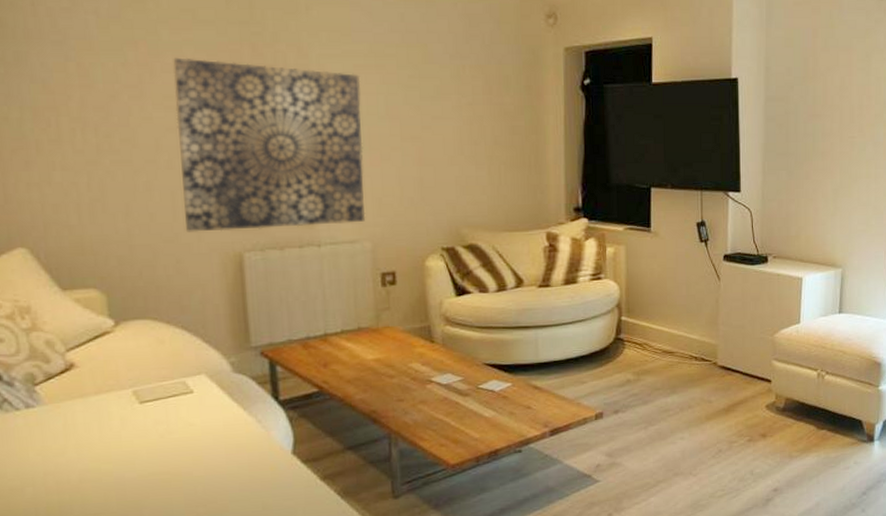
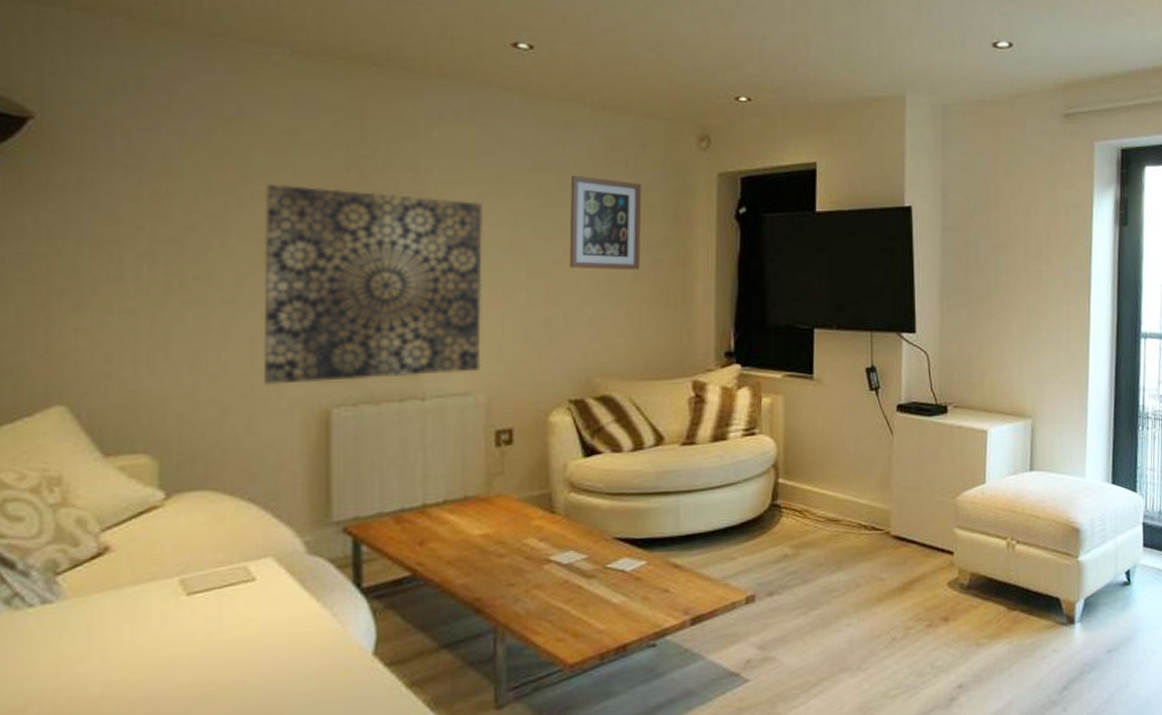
wall art: none [435,49,499,135] -> present [569,175,642,271]

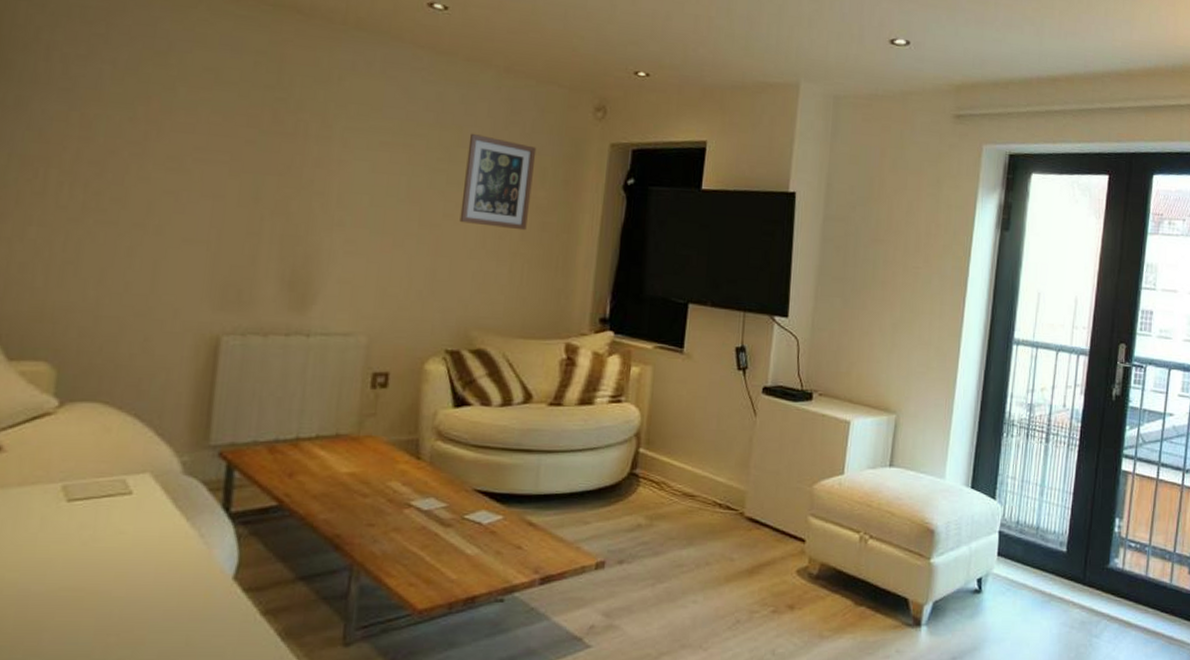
wall art: present [263,184,484,385] -> none [161,117,385,313]

